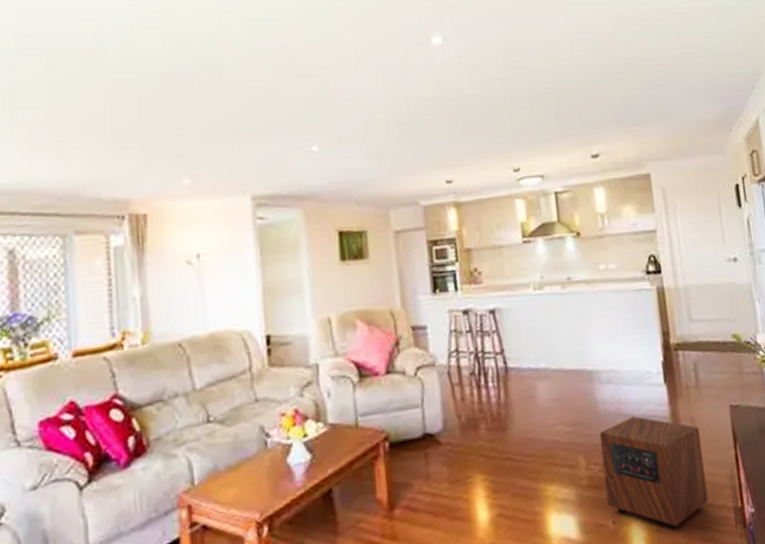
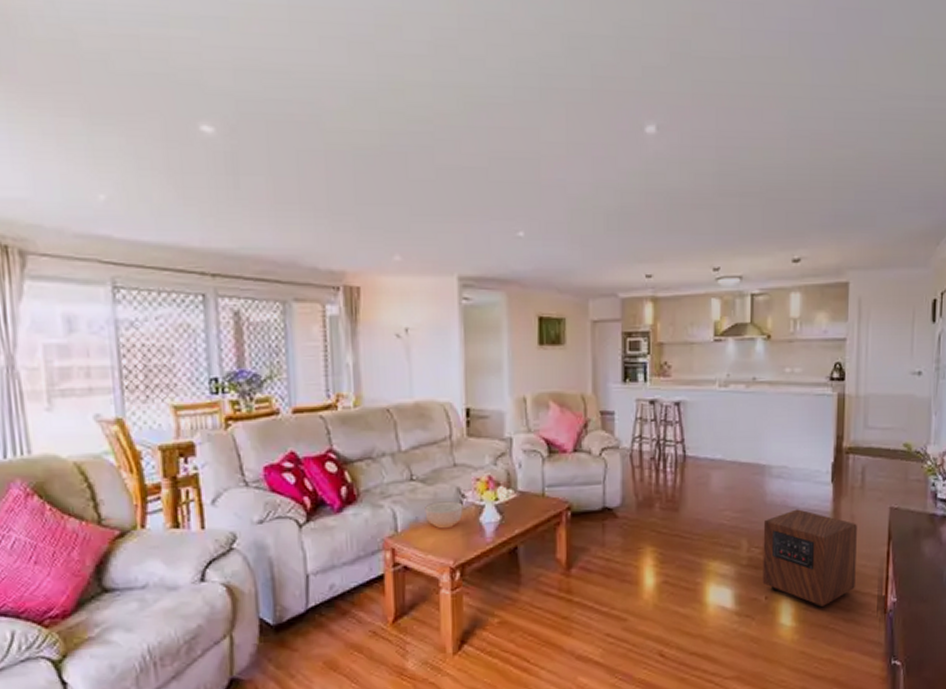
bowl: none [224,441,269,477] -> present [425,501,463,529]

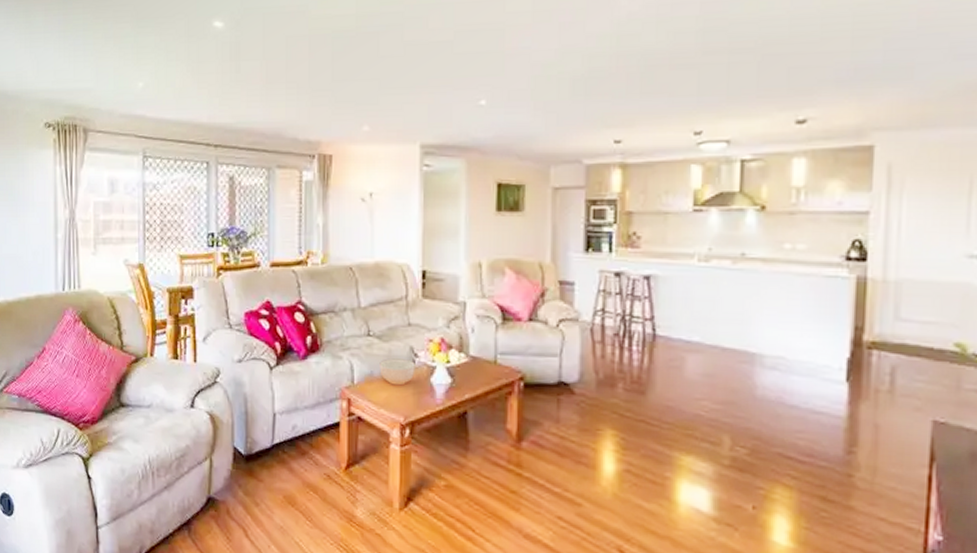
subwoofer: present [762,509,857,608] -> none [749,408,883,531]

